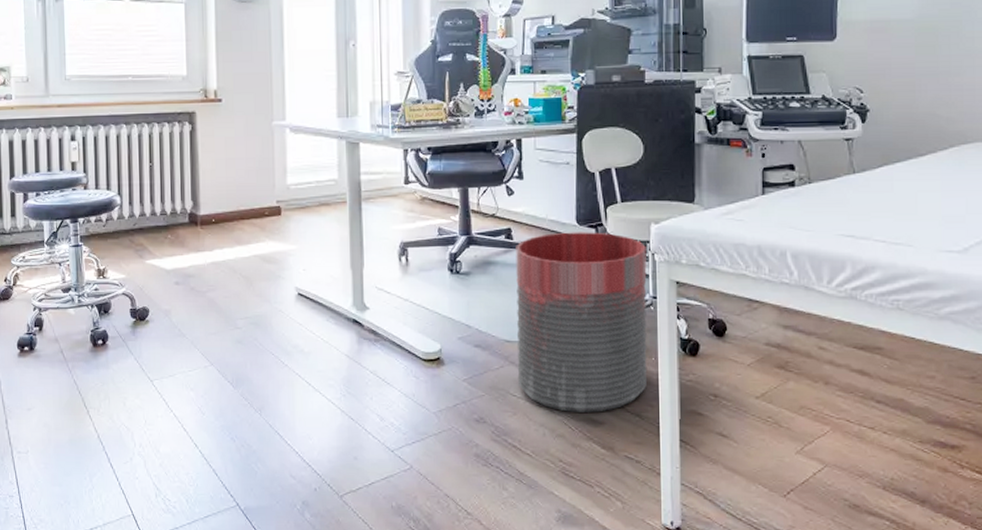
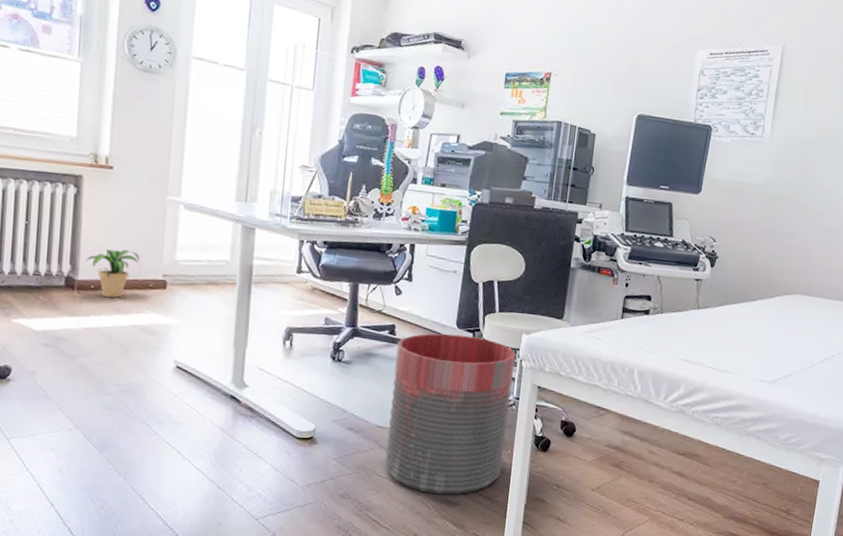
potted plant: none [205,180,254,229] -> present [85,249,140,298]

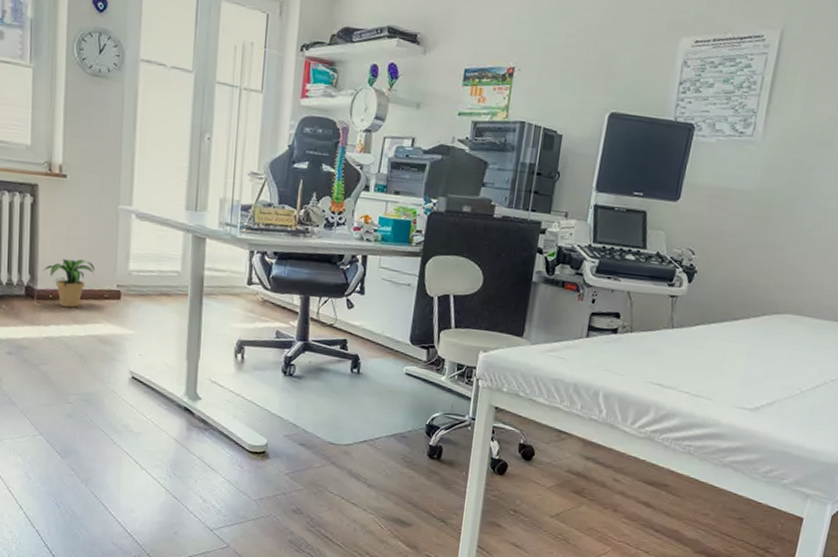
trash can: present [384,333,516,495] -> none [336,349,472,515]

